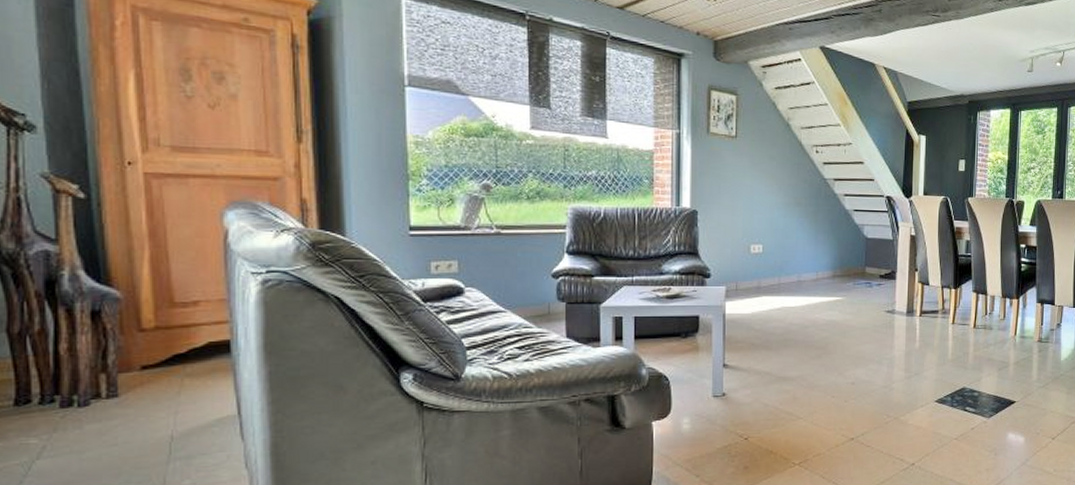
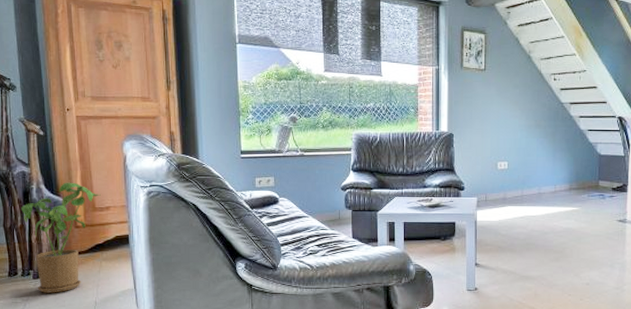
house plant: none [41,266,184,428] -> present [21,182,101,293]

